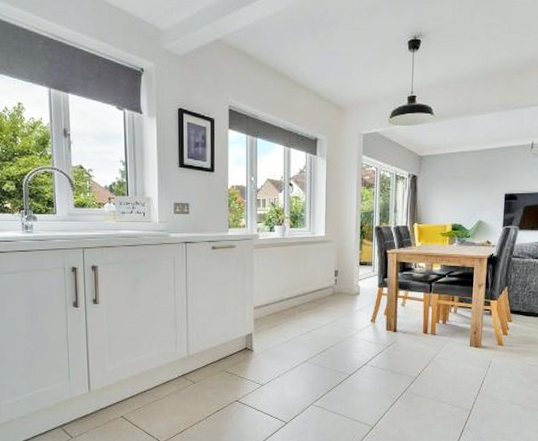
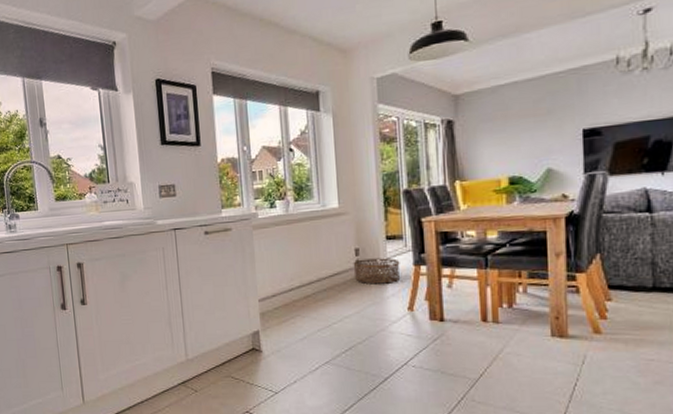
basket: none [332,279,368,300] -> present [353,258,401,284]

